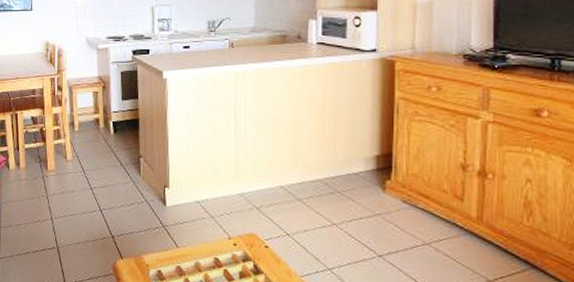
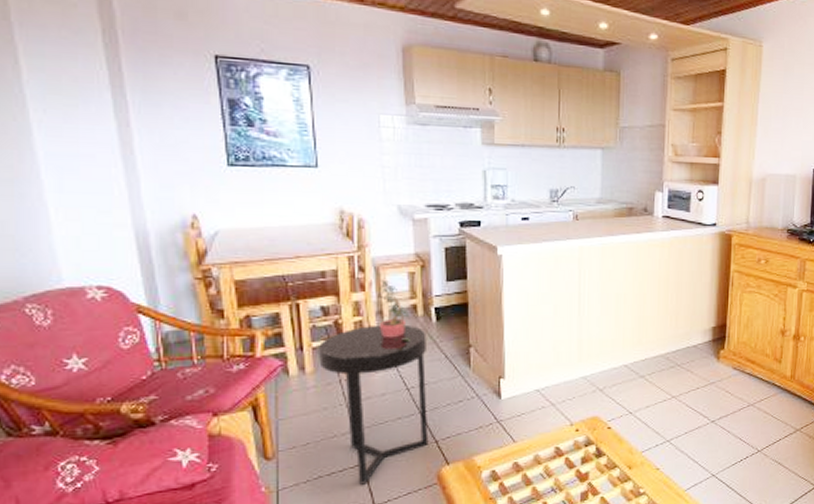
side table: none [29,133,107,265] -> present [319,324,429,485]
potted plant: none [70,97,94,149] -> present [377,279,410,341]

